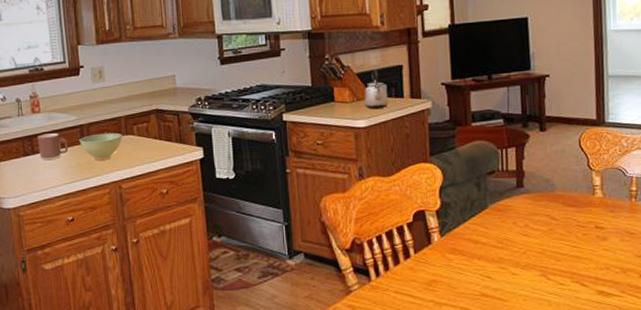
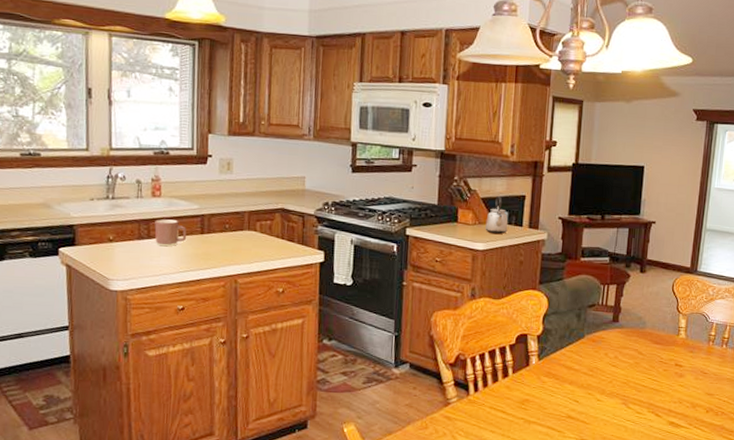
bowl: present [79,133,123,161] -> none [199,225,244,253]

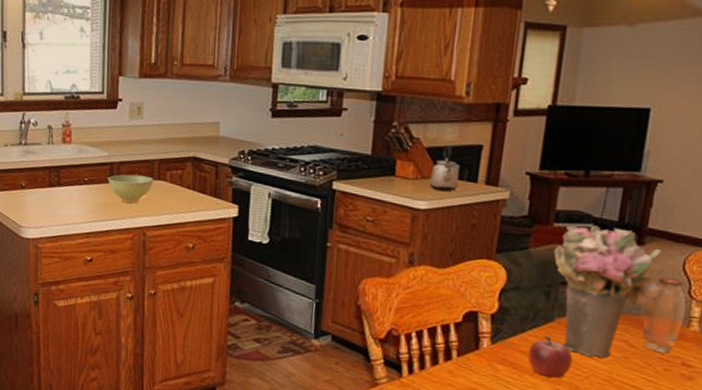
mug: present [154,219,187,247] -> none [64,166,96,195]
bowl: none [199,225,244,253] -> present [108,174,154,204]
fruit: none [566,349,600,384] -> present [527,335,573,378]
flower bouquet: none [582,259,658,365] -> present [554,225,663,358]
vase: none [647,297,676,358] -> present [642,277,687,354]

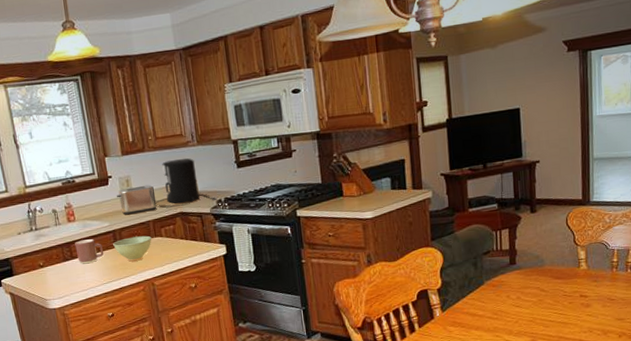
mug: none [64,166,96,195] -> present [74,239,104,264]
toaster: none [124,116,169,149] -> present [117,184,157,215]
coffee maker: none [166,93,239,150] -> present [155,158,217,208]
kettle: present [429,145,459,192] -> none [370,164,393,202]
fruit: present [527,335,573,378] -> none [470,296,504,328]
flower bouquet: present [554,225,663,358] -> none [473,203,555,306]
vase: present [642,277,687,354] -> none [546,233,575,292]

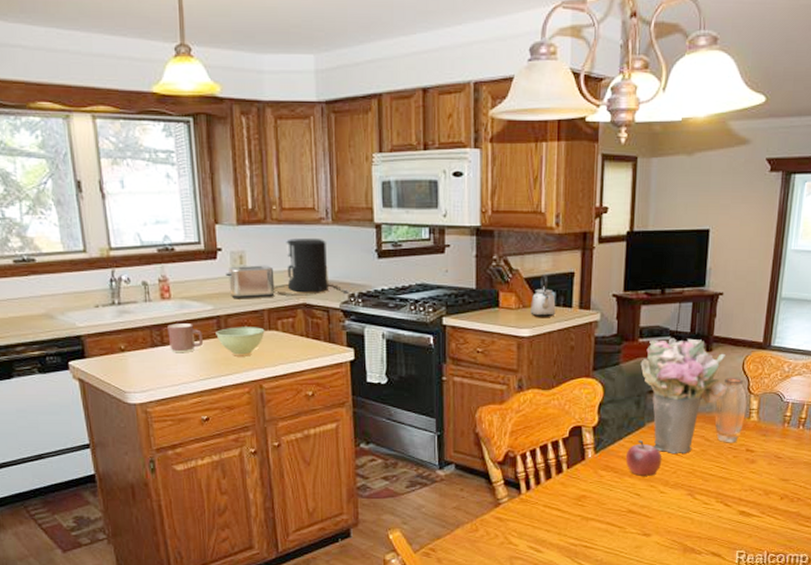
kettle: none [370,164,393,202] -> present [530,275,556,318]
fruit: none [470,296,504,328] -> present [625,439,662,476]
flower bouquet: none [473,203,555,306] -> present [640,338,727,453]
vase: none [546,233,575,292] -> present [714,378,747,443]

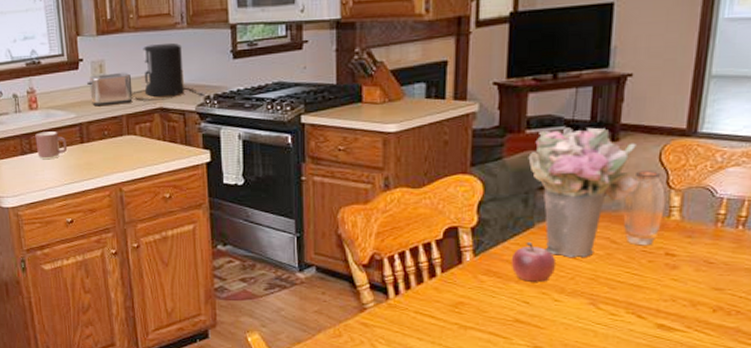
bowl: present [216,327,265,357] -> none [78,132,124,161]
kettle: present [530,275,556,318] -> none [397,65,427,112]

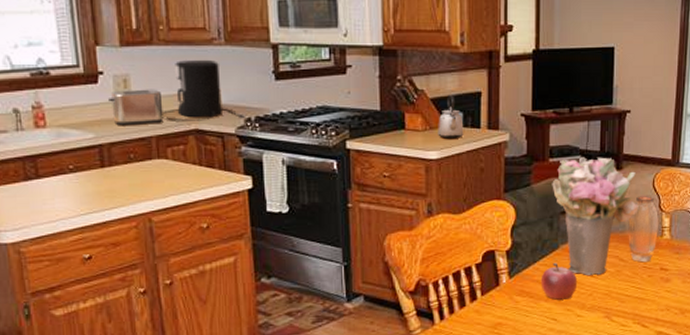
mug: present [35,131,68,160] -> none [43,154,85,187]
kettle: none [397,65,427,112] -> present [438,95,464,140]

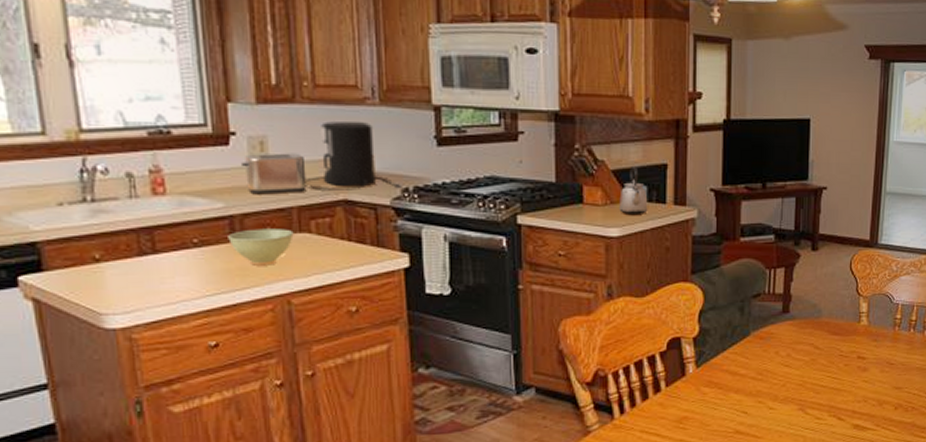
bowl: none [98,155,153,188] -> present [228,229,294,266]
fruit: present [540,262,578,300] -> none [730,350,770,391]
flower bouquet: present [552,157,639,275] -> none [743,236,835,364]
vase: present [628,196,659,263] -> none [823,279,856,351]

